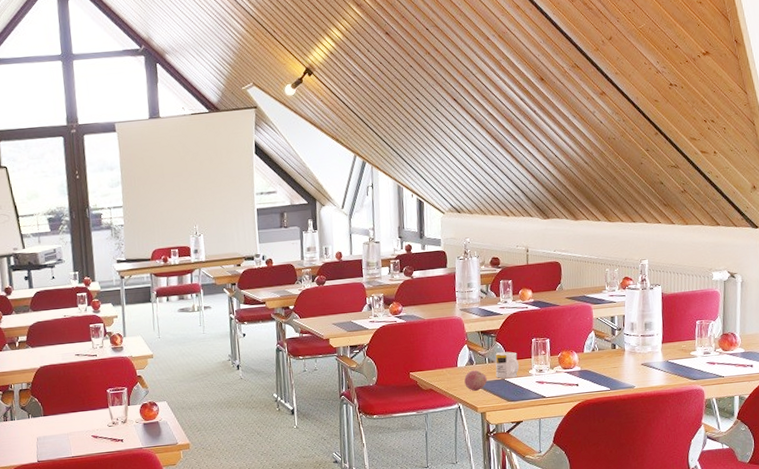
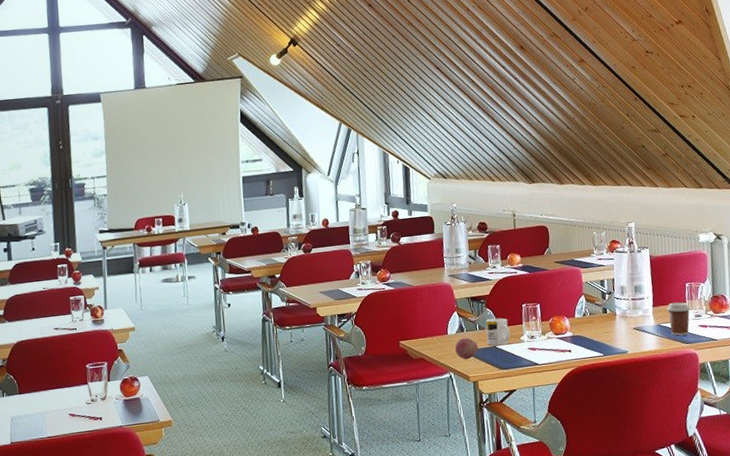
coffee cup: none [675,339,700,372] -> present [666,302,691,336]

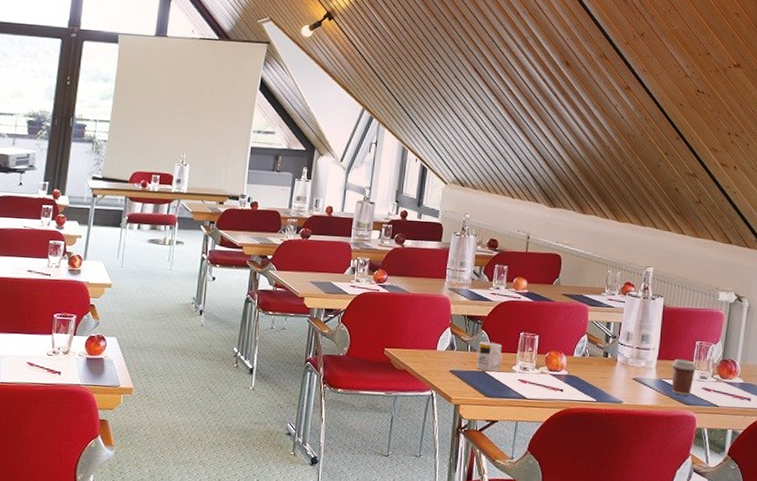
apple: present [455,337,478,360] -> none [442,356,466,381]

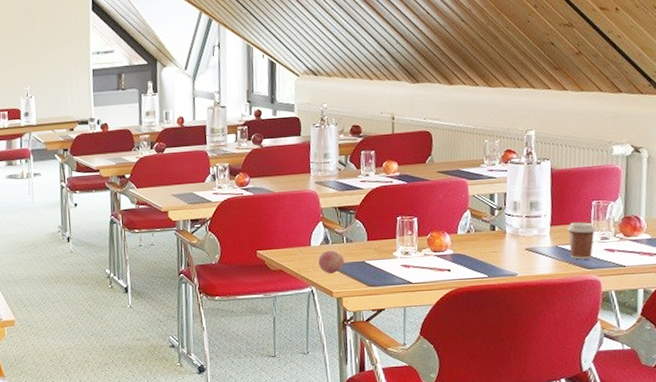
apple: none [442,356,466,381] -> present [318,250,345,275]
mug: present [476,341,503,372] -> none [354,230,382,261]

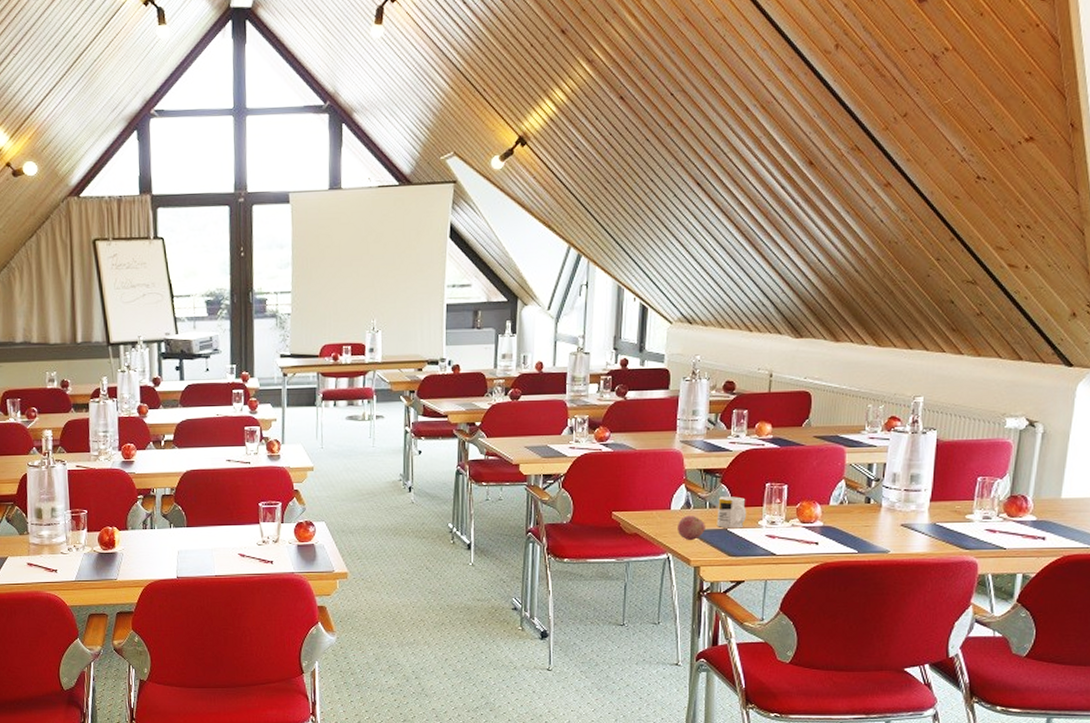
mug: none [354,230,382,261] -> present [716,496,747,529]
coffee cup: present [566,222,596,260] -> none [947,499,979,539]

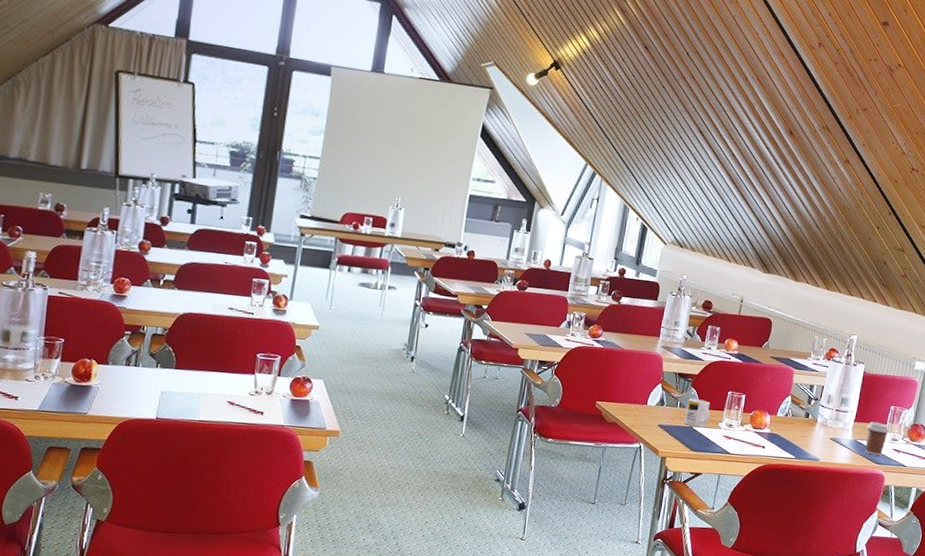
apple: present [678,515,705,541] -> none [651,411,675,435]
coffee cup: none [947,499,979,539] -> present [865,422,890,456]

